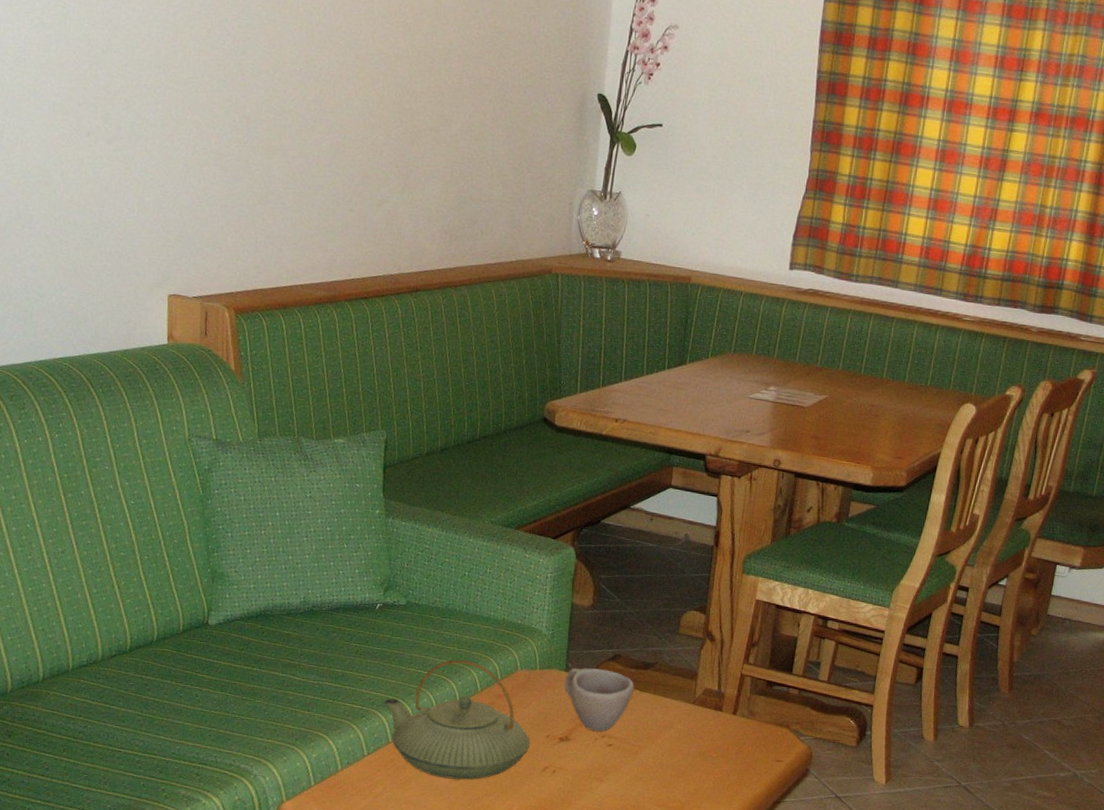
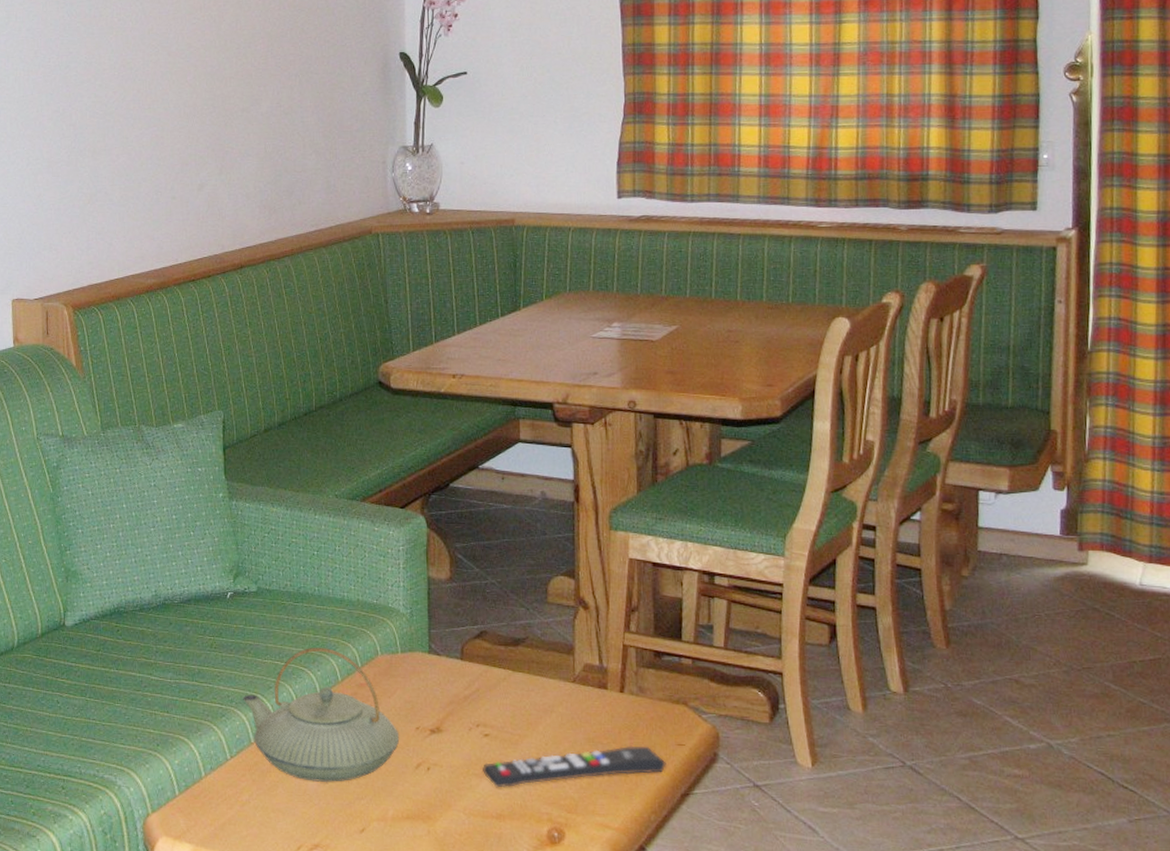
cup: present [564,668,635,732] -> none [429,648,506,720]
remote control: none [603,759,765,791] -> present [483,745,666,788]

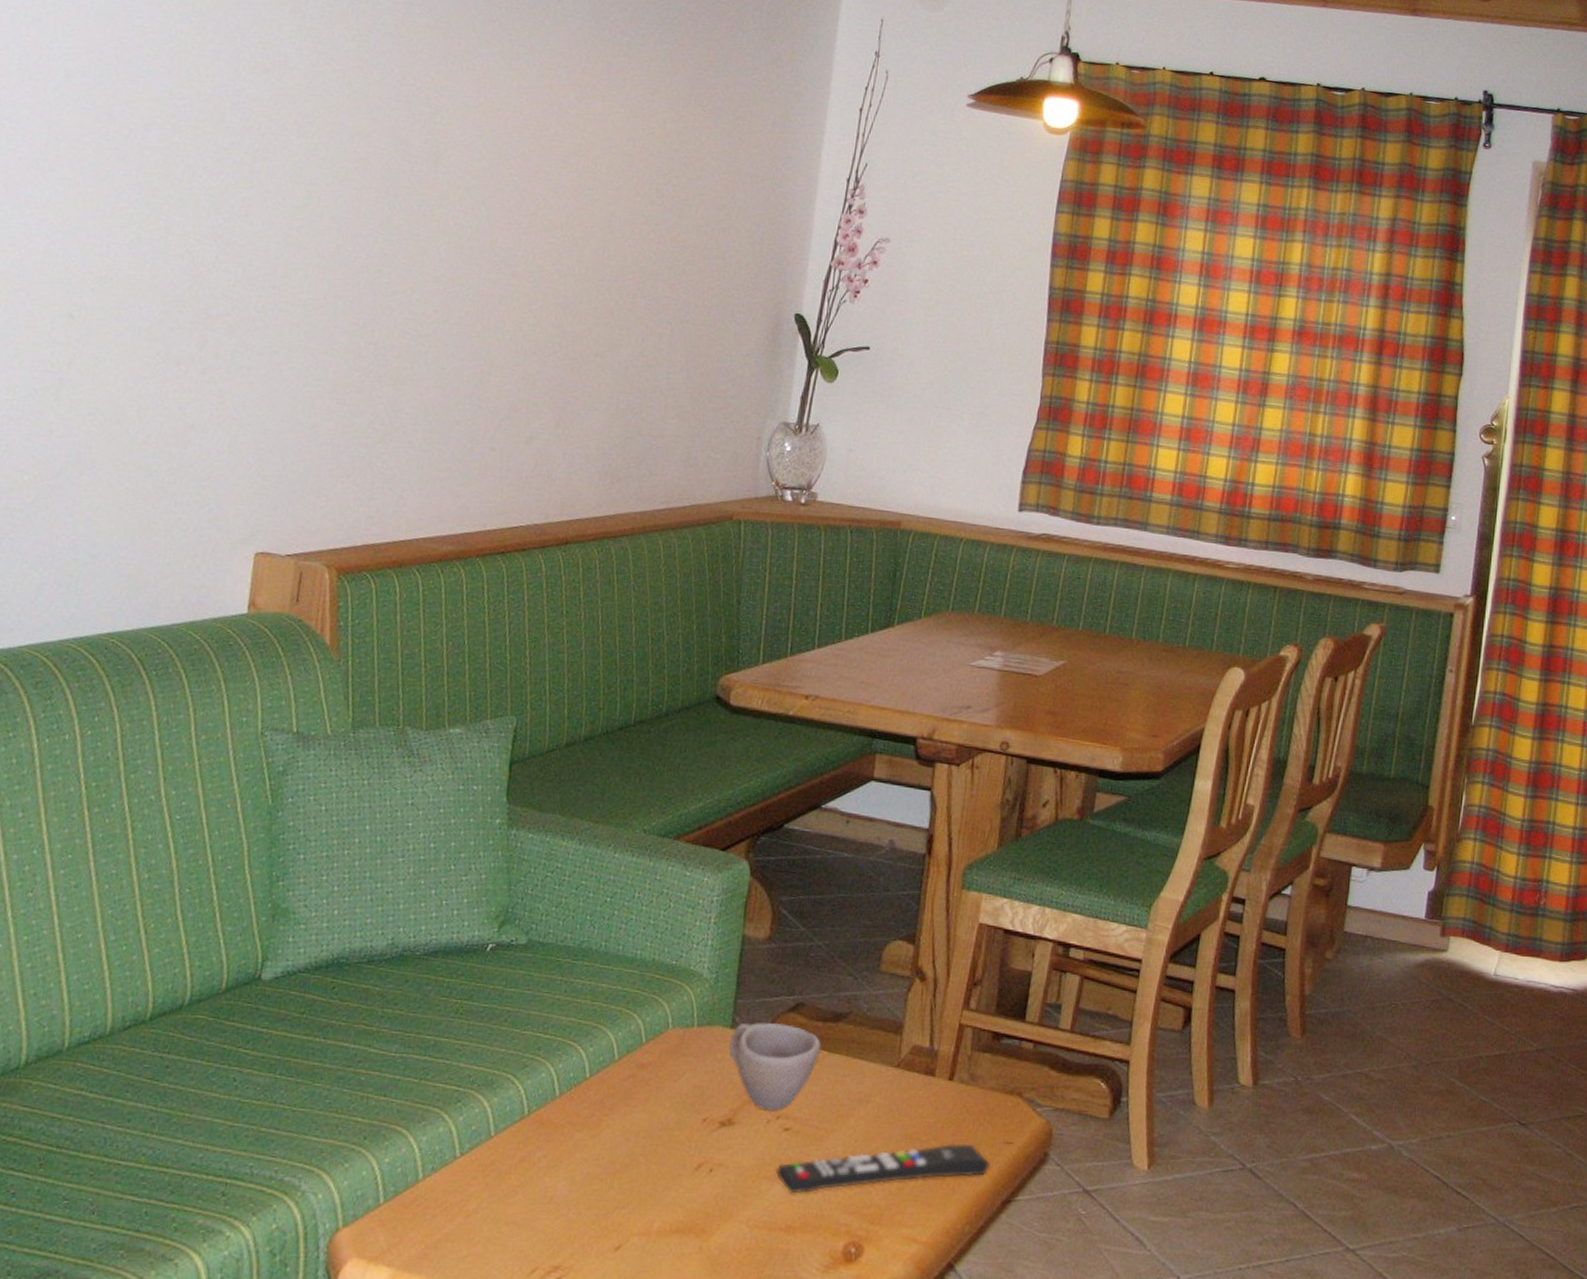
teapot: present [243,647,400,783] -> none [488,1016,681,1188]
cup: none [429,648,506,720] -> present [729,1023,822,1111]

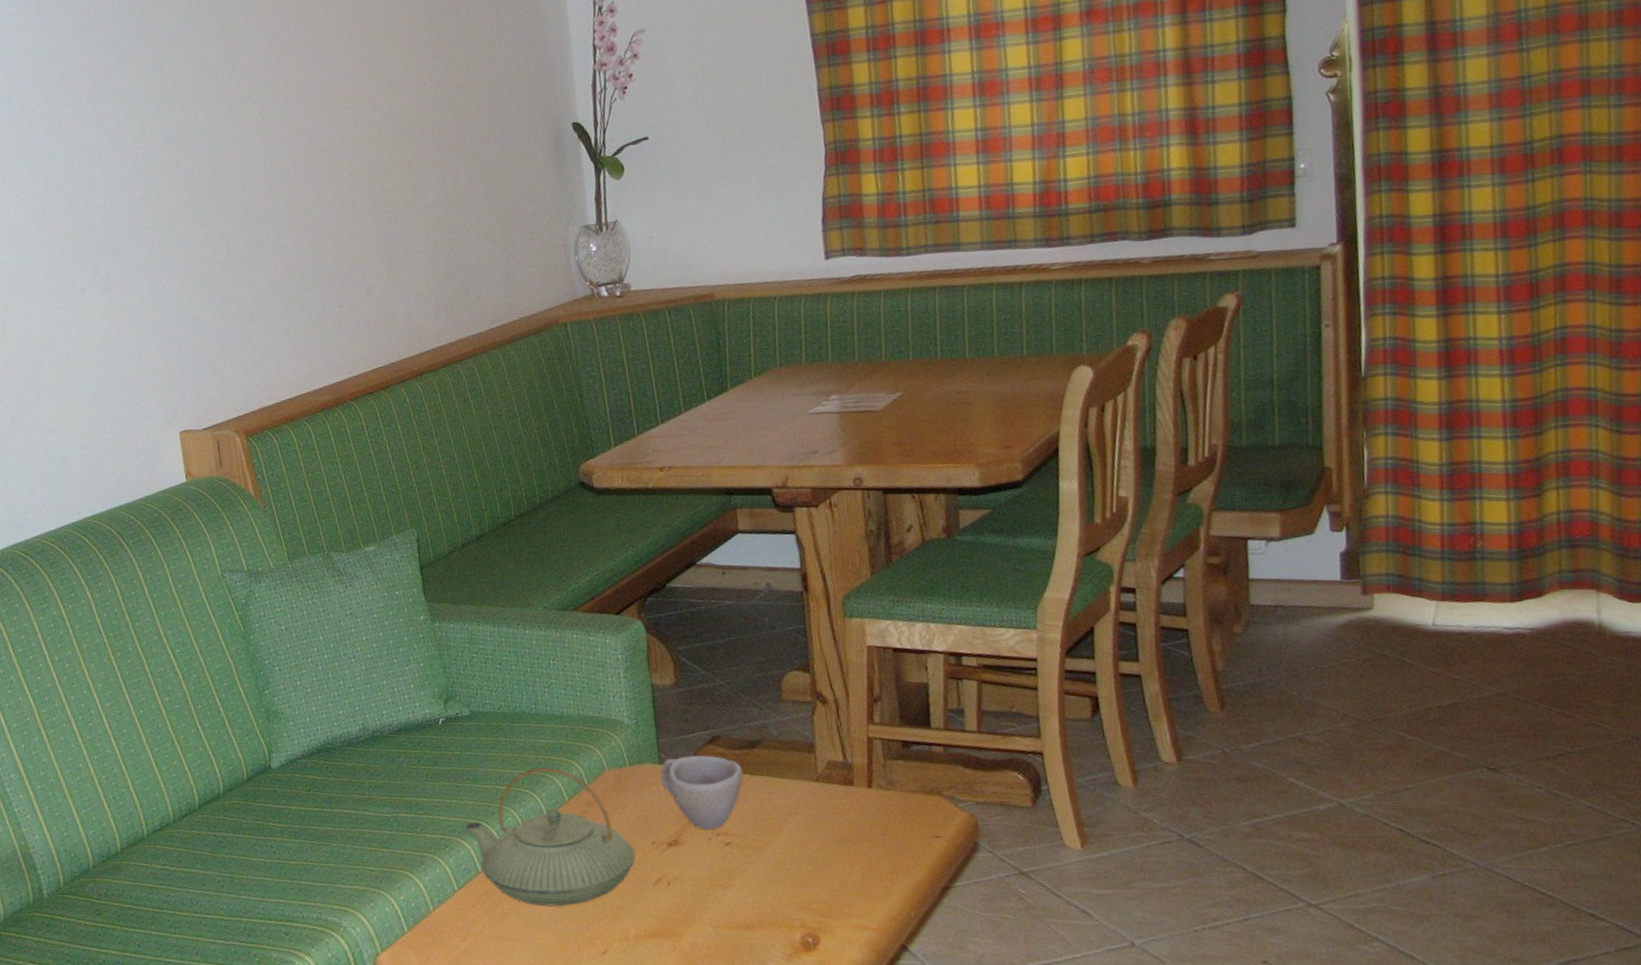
teapot: none [488,1016,681,1188] -> present [465,767,636,907]
remote control: present [776,1143,990,1194] -> none [726,841,924,897]

